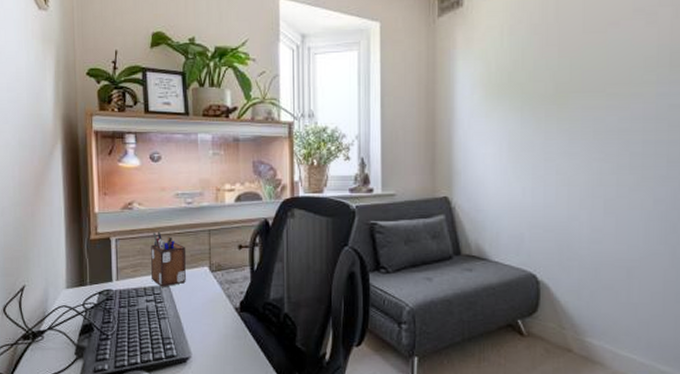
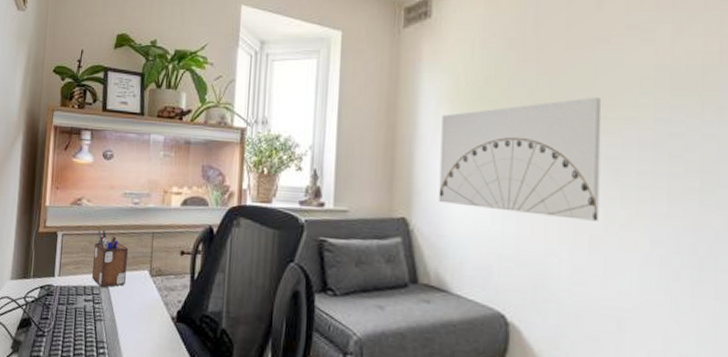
wall art: none [476,76,614,187] -> present [438,97,602,221]

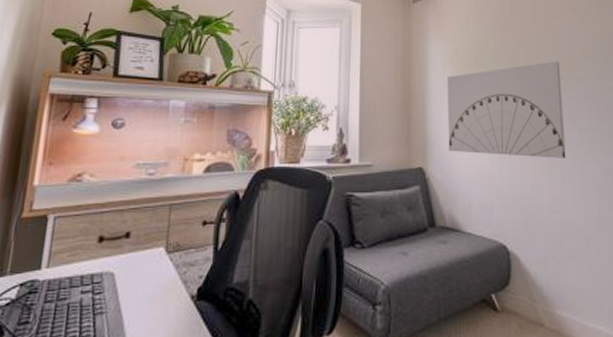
desk organizer: present [92,229,129,288] -> none [92,206,141,274]

